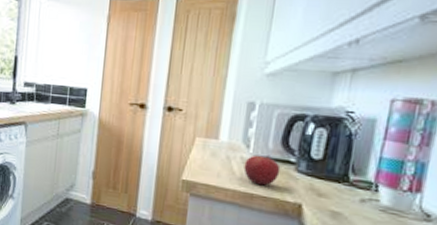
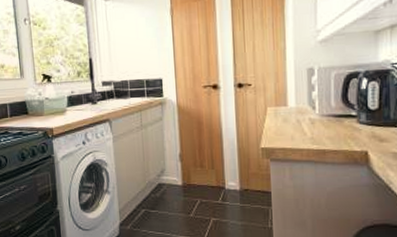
fruit: present [243,155,281,186] -> none [313,112,345,141]

